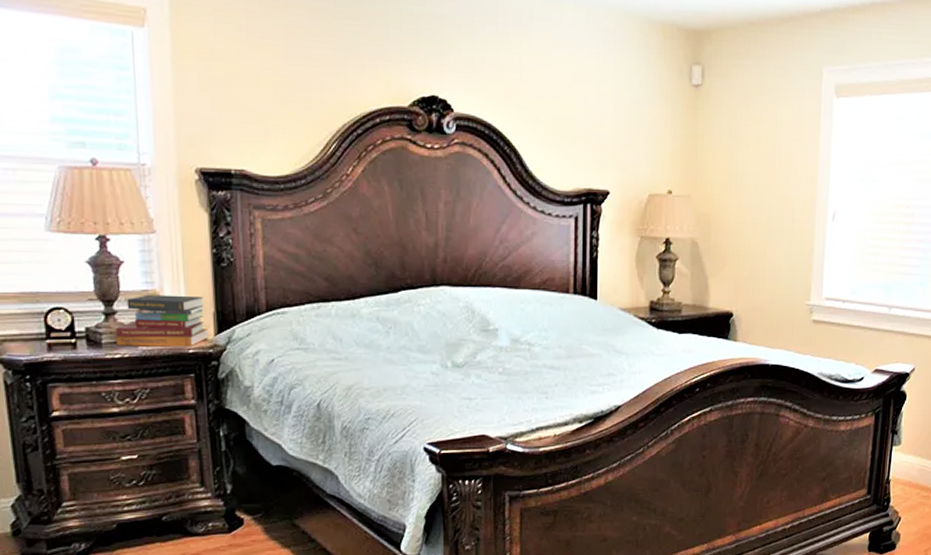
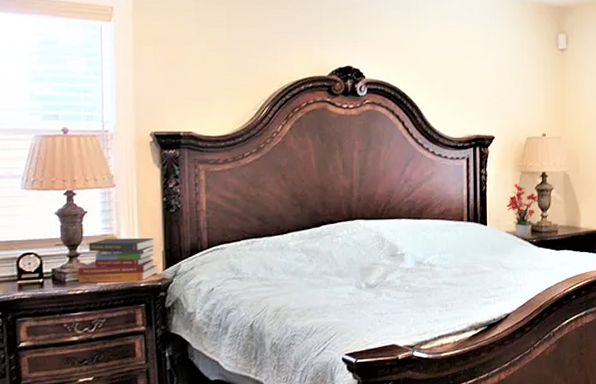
potted flower: none [621,251,664,317] -> present [506,184,542,238]

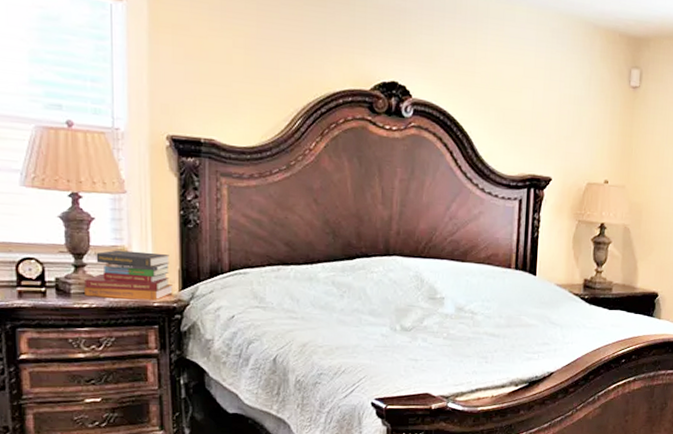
potted flower: present [506,184,542,238] -> none [559,233,598,293]

